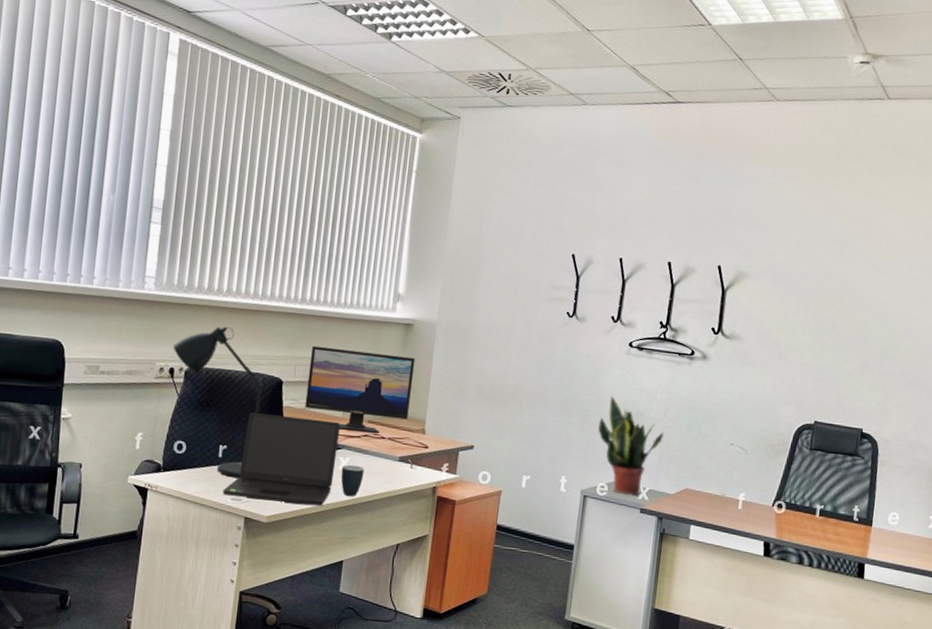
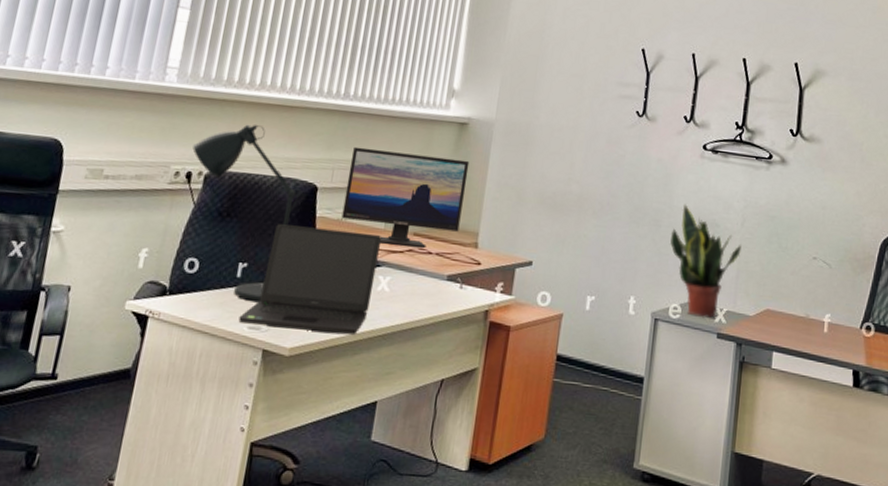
mug: present [341,464,364,496] -> none [379,284,407,323]

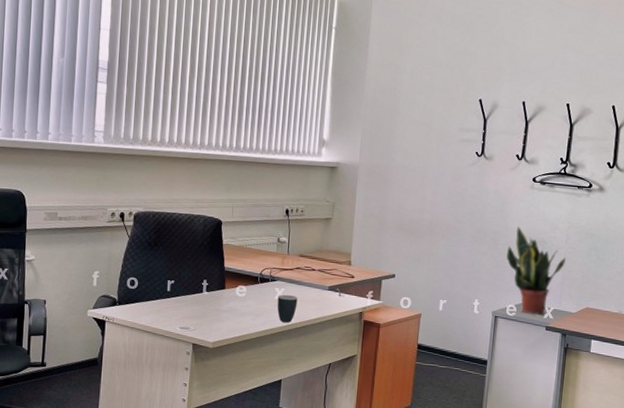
desk lamp: present [192,124,300,303] -> none [122,173,208,310]
laptop: present [238,224,382,334] -> none [172,250,276,332]
computer monitor: present [341,146,470,249] -> none [242,189,340,267]
mug: none [379,284,407,323] -> present [277,294,298,322]

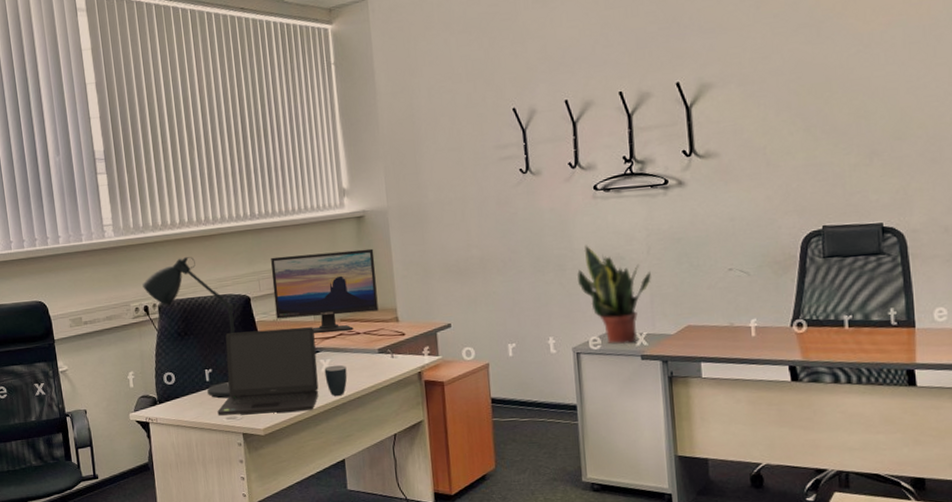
desk lamp: none [122,173,208,310] -> present [142,256,237,398]
laptop: none [172,250,276,332] -> present [217,326,319,416]
computer monitor: none [242,189,340,267] -> present [271,248,379,333]

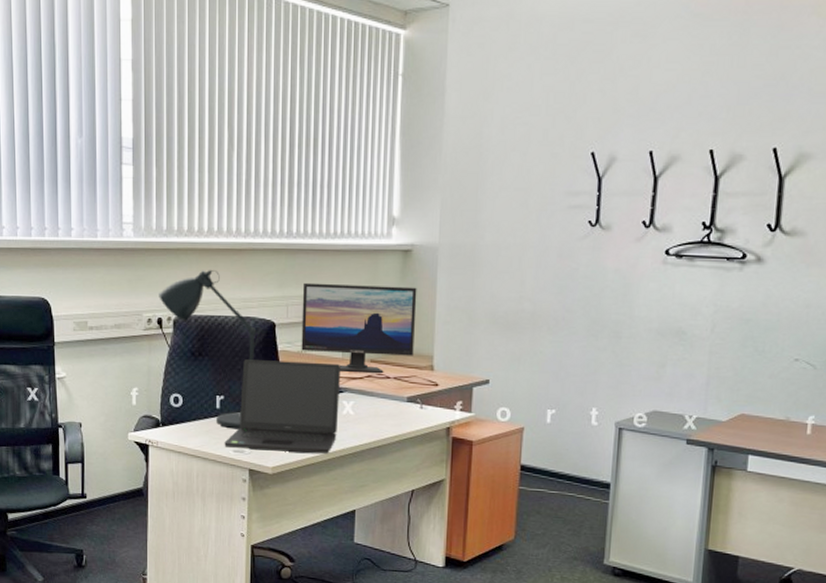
mug: present [324,364,348,396] -> none [346,408,370,442]
potted plant: present [576,245,651,345] -> none [632,313,712,426]

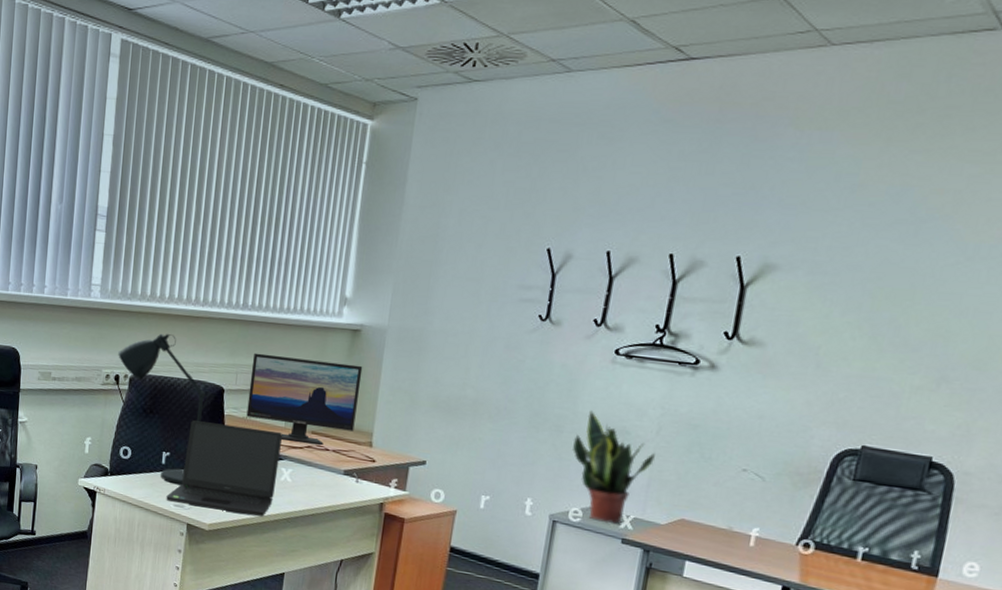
potted plant: none [632,313,712,426] -> present [572,410,655,524]

